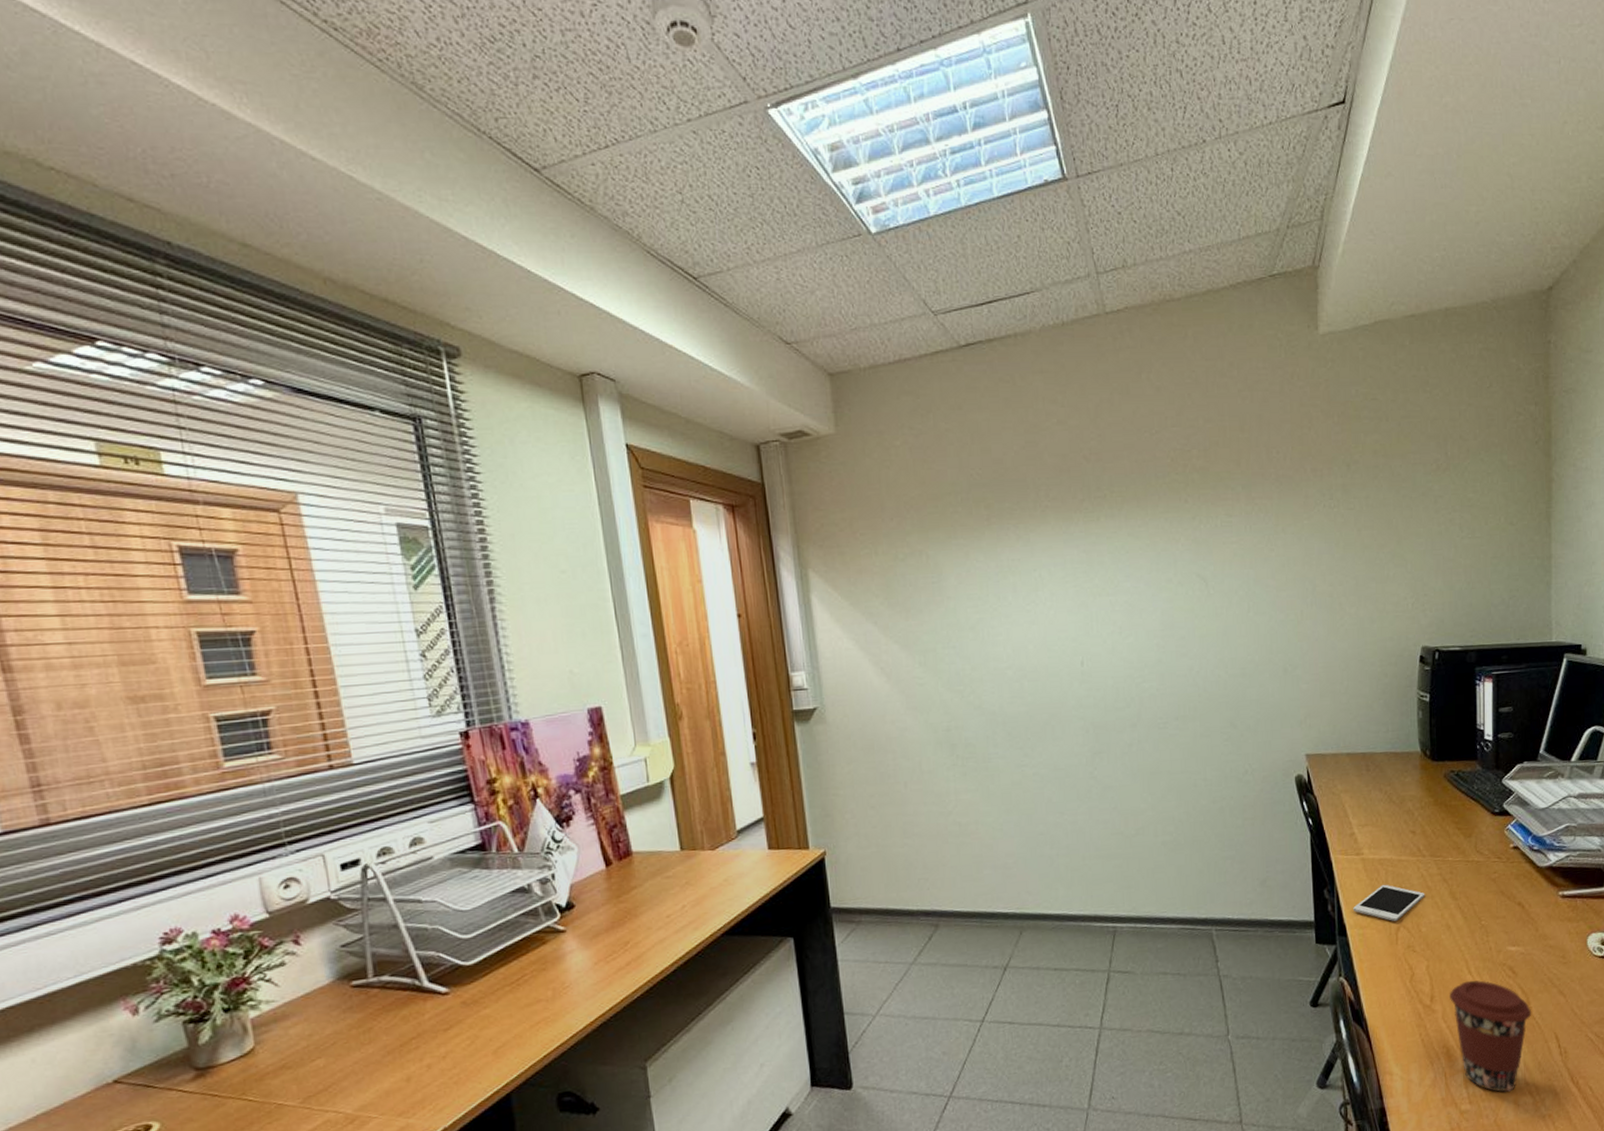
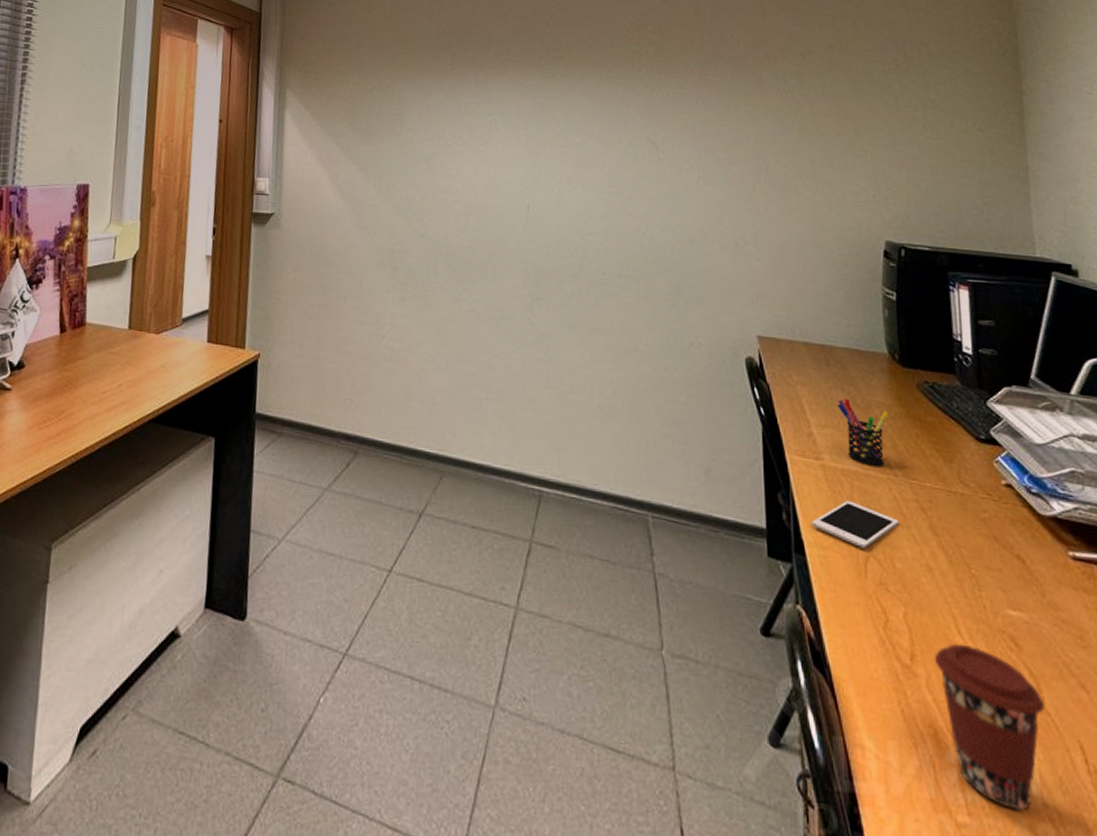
pen holder: none [1375,797,1420,852] -> present [837,398,889,466]

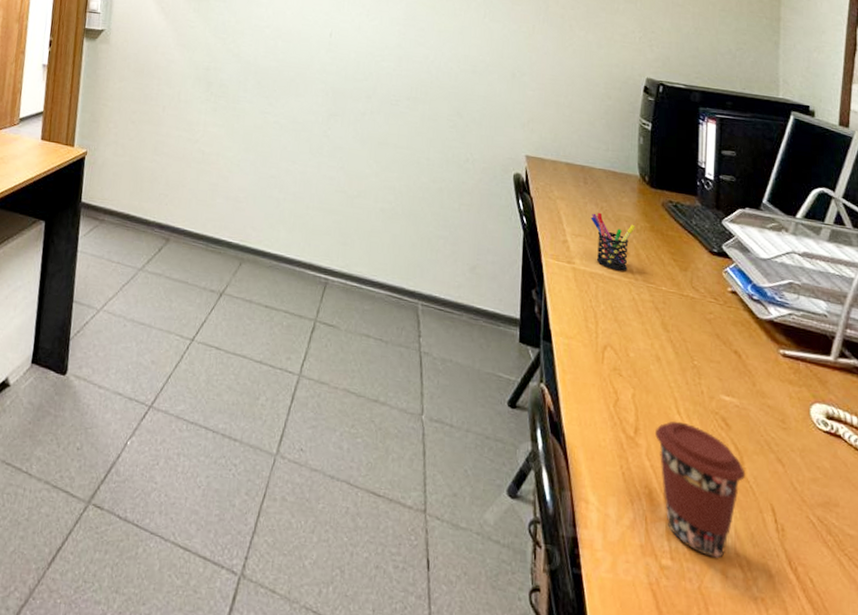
cell phone: present [812,500,899,549] -> none [560,298,636,340]

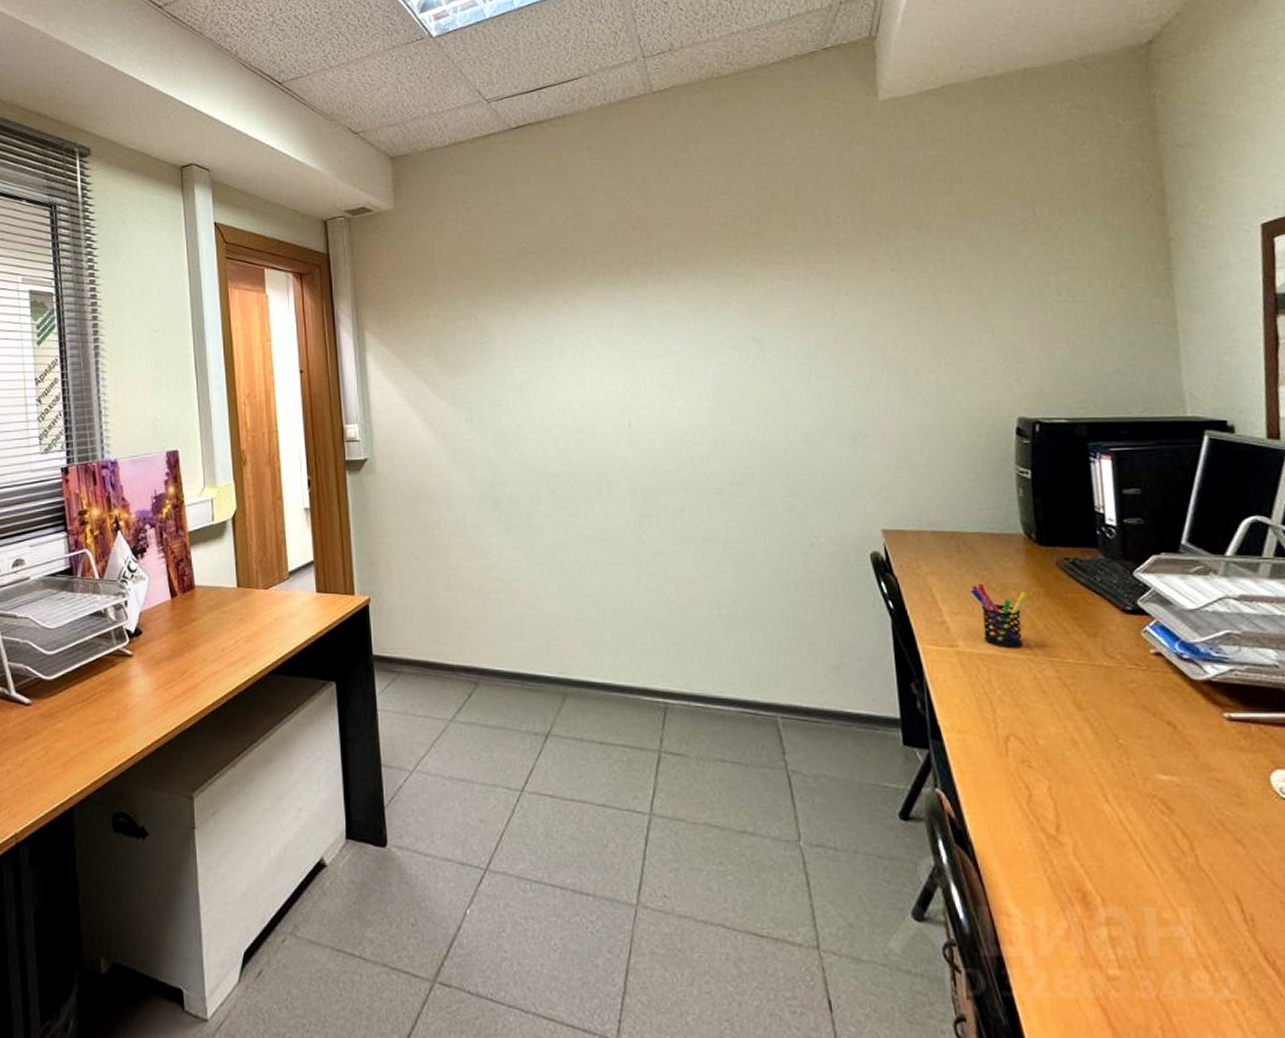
coffee cup: present [655,421,746,559] -> none [1081,811,1199,962]

